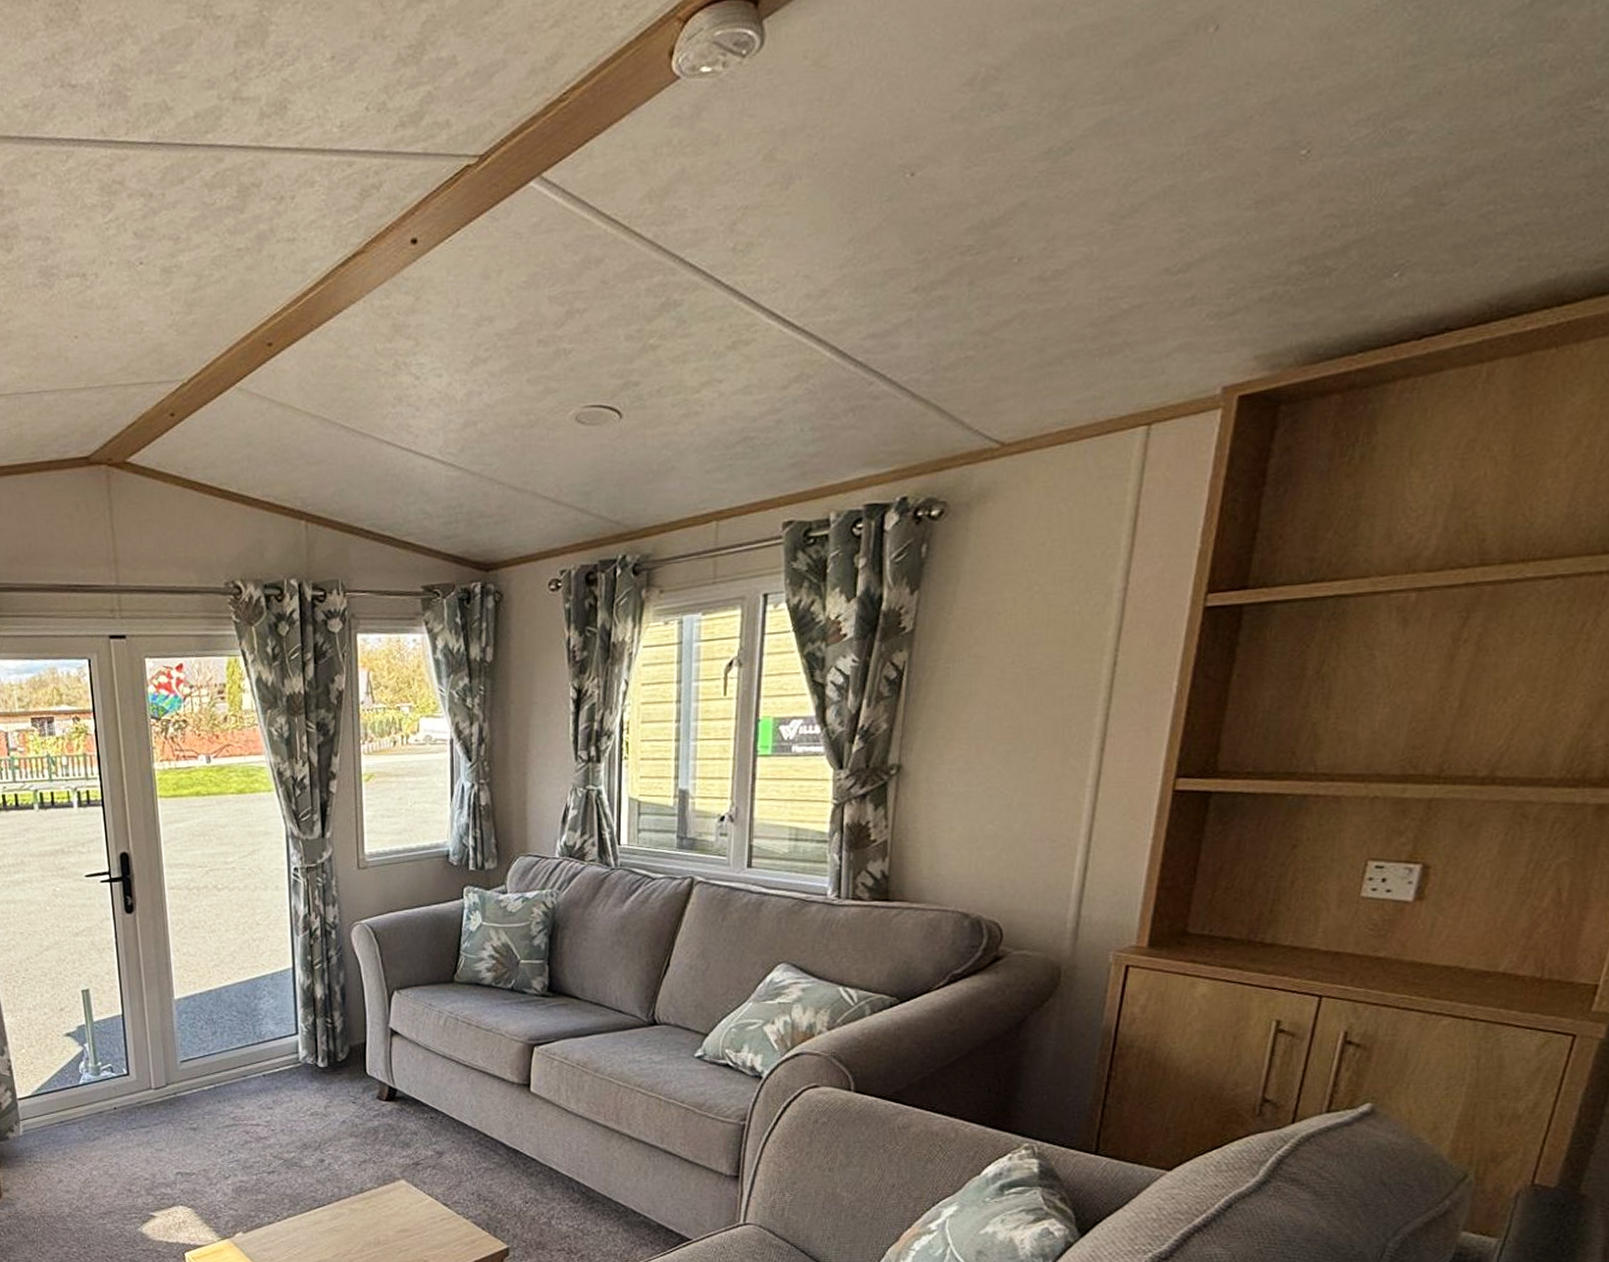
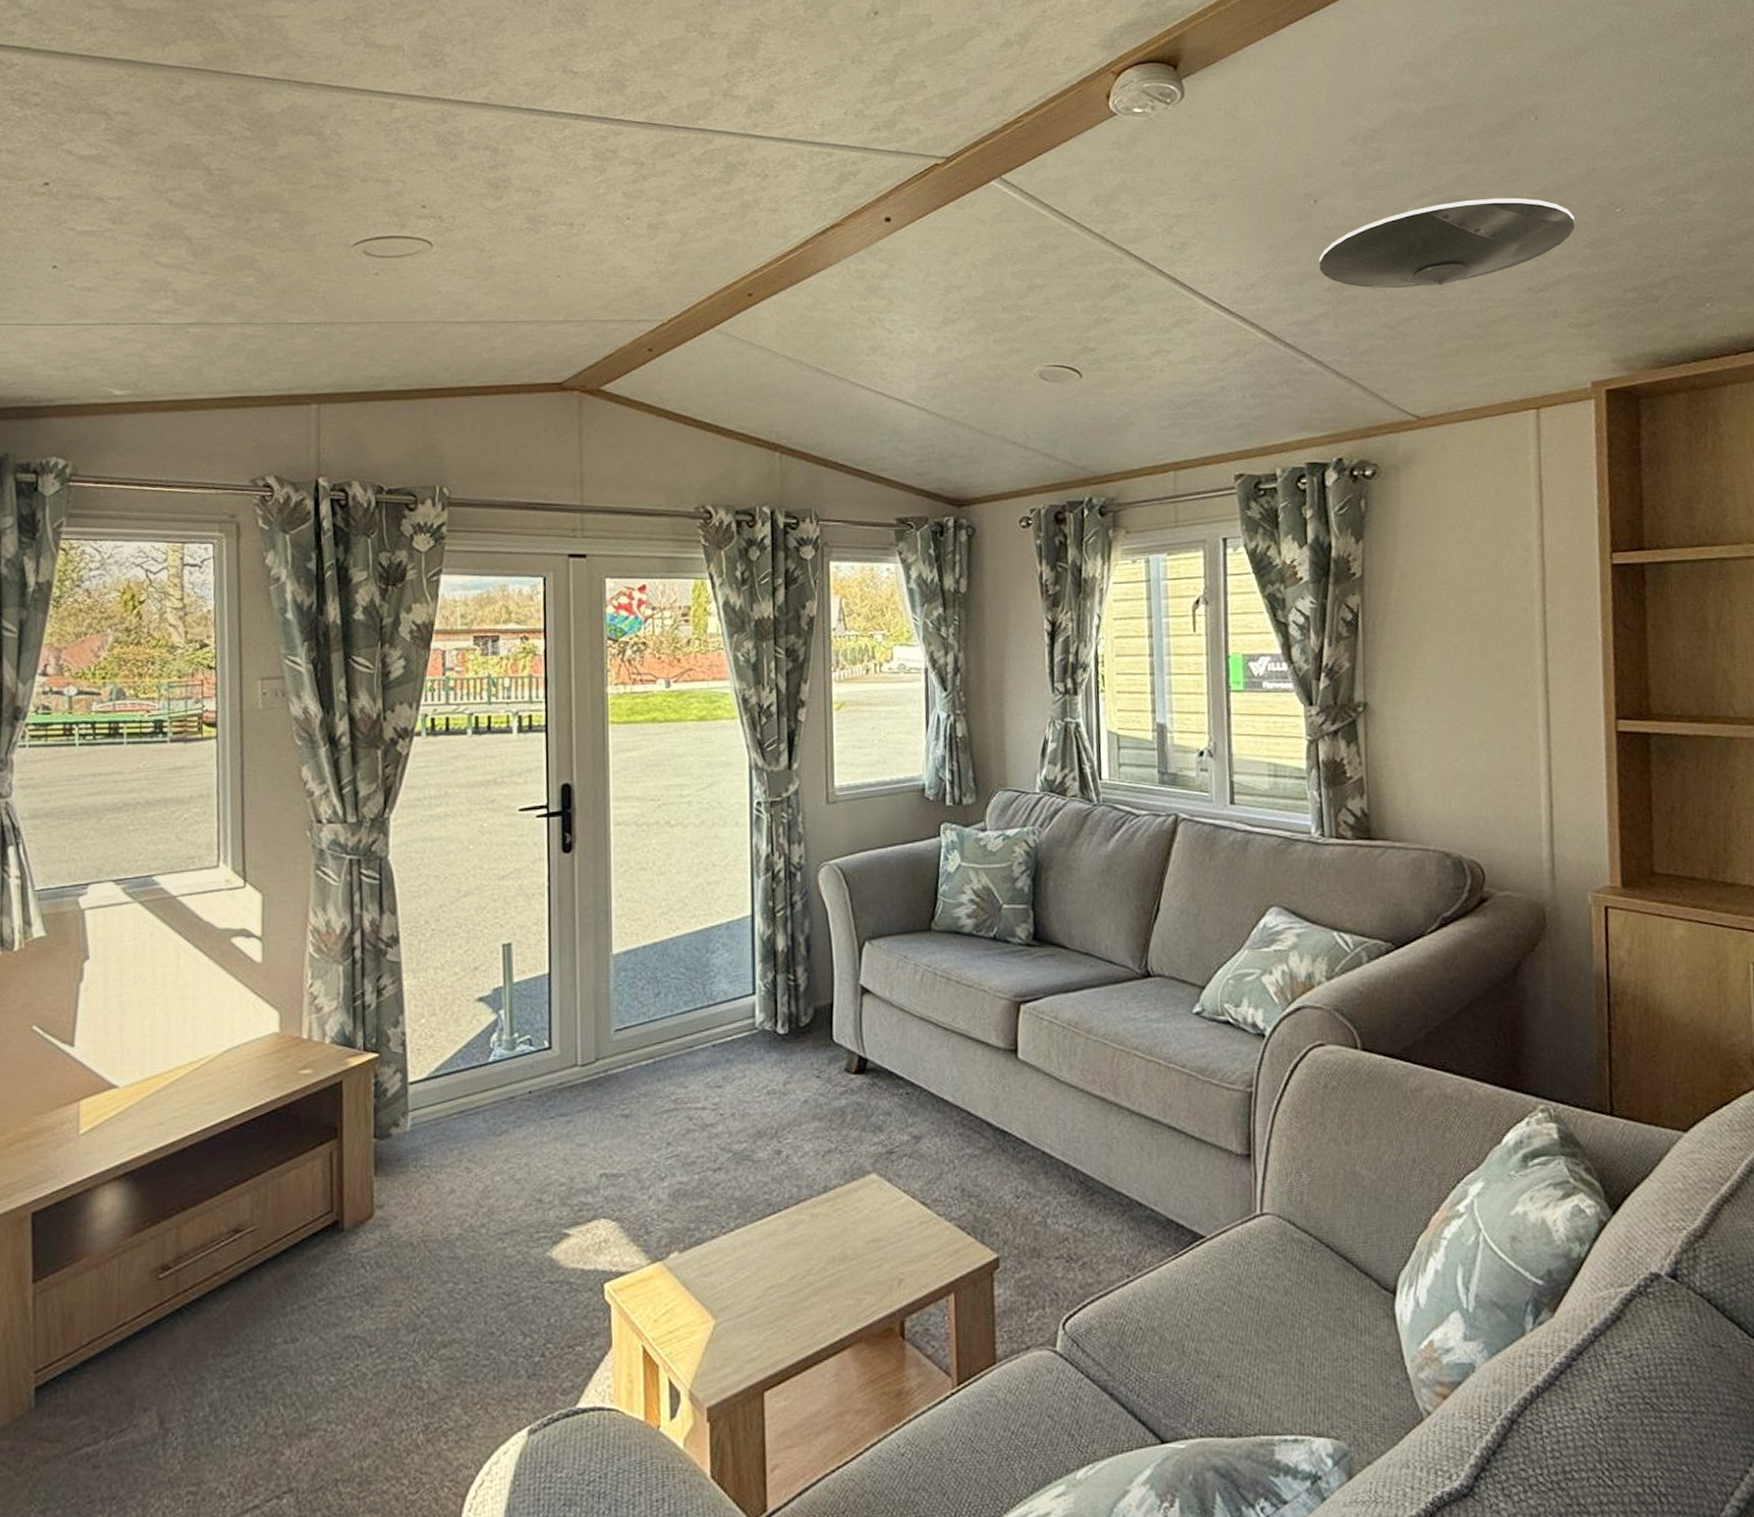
ceiling light: none [907,146,1242,285] -> present [1318,193,1575,288]

